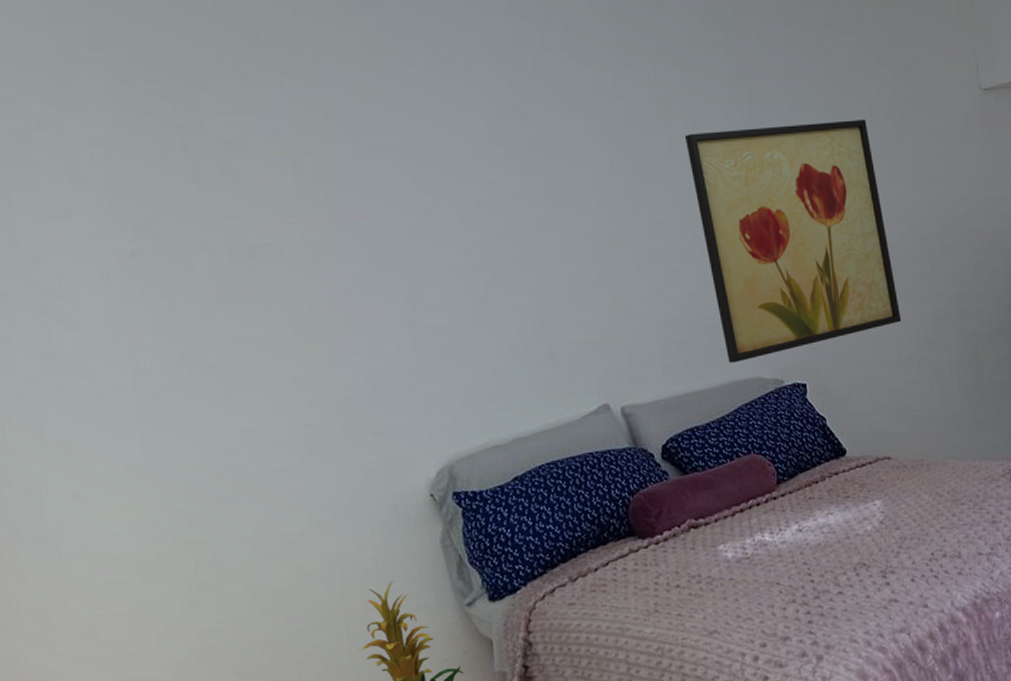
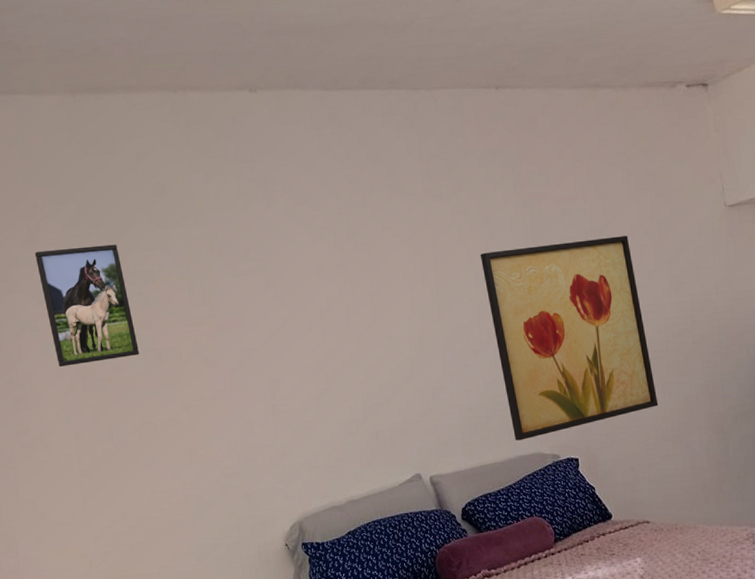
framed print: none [65,105,223,266] -> present [35,244,139,367]

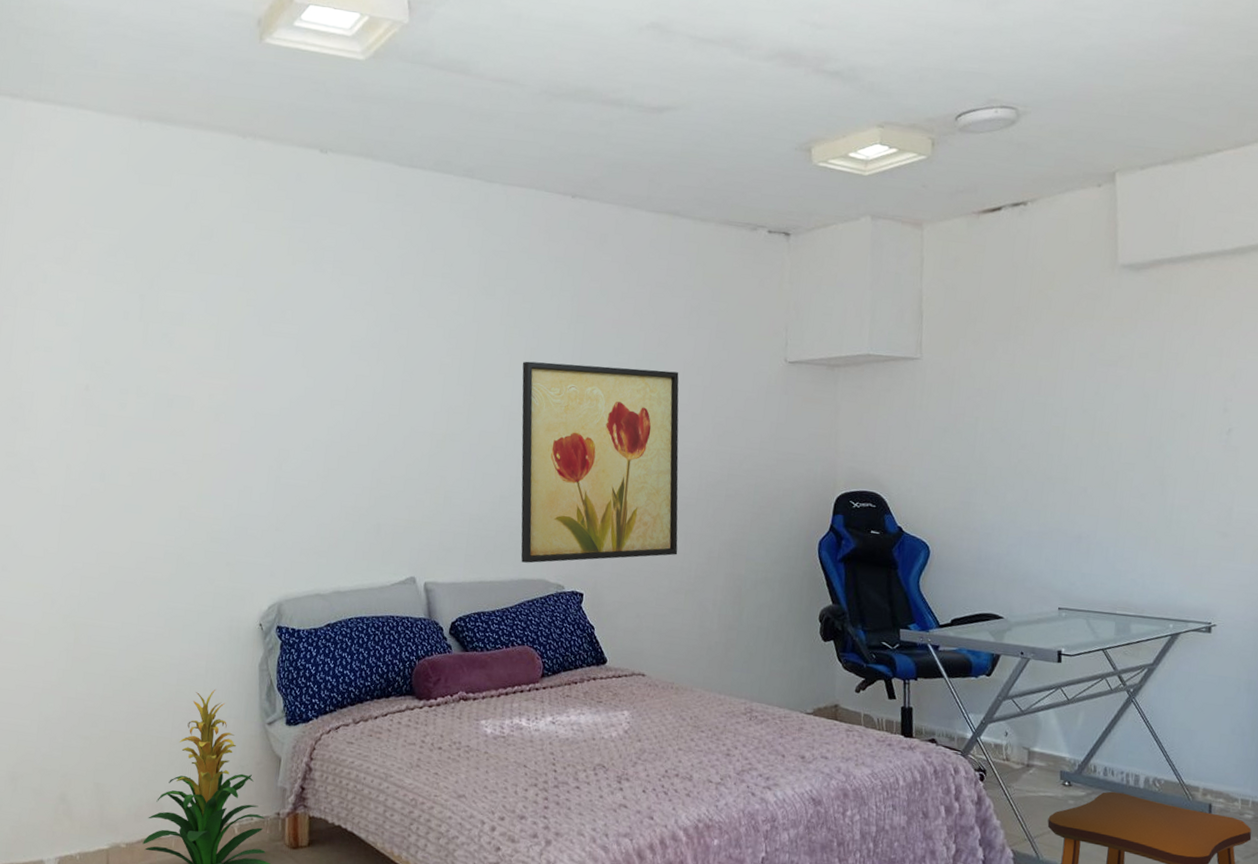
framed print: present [35,244,139,367] -> none [64,271,152,397]

